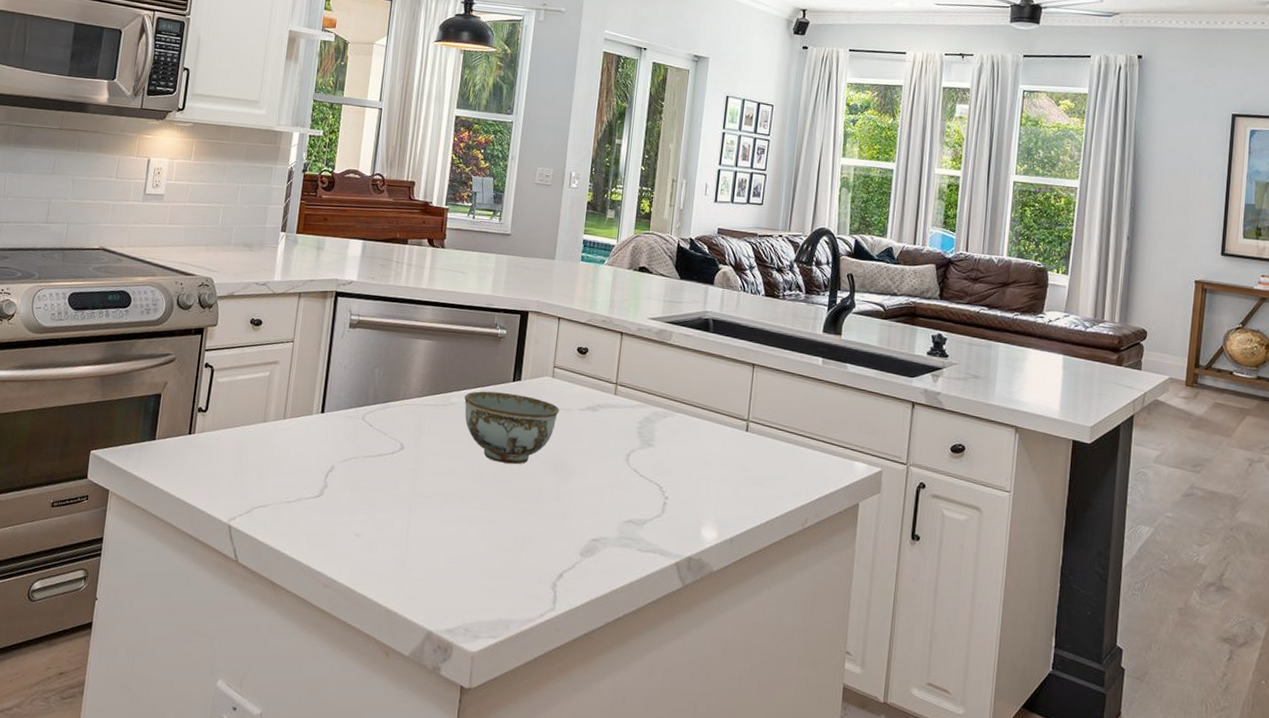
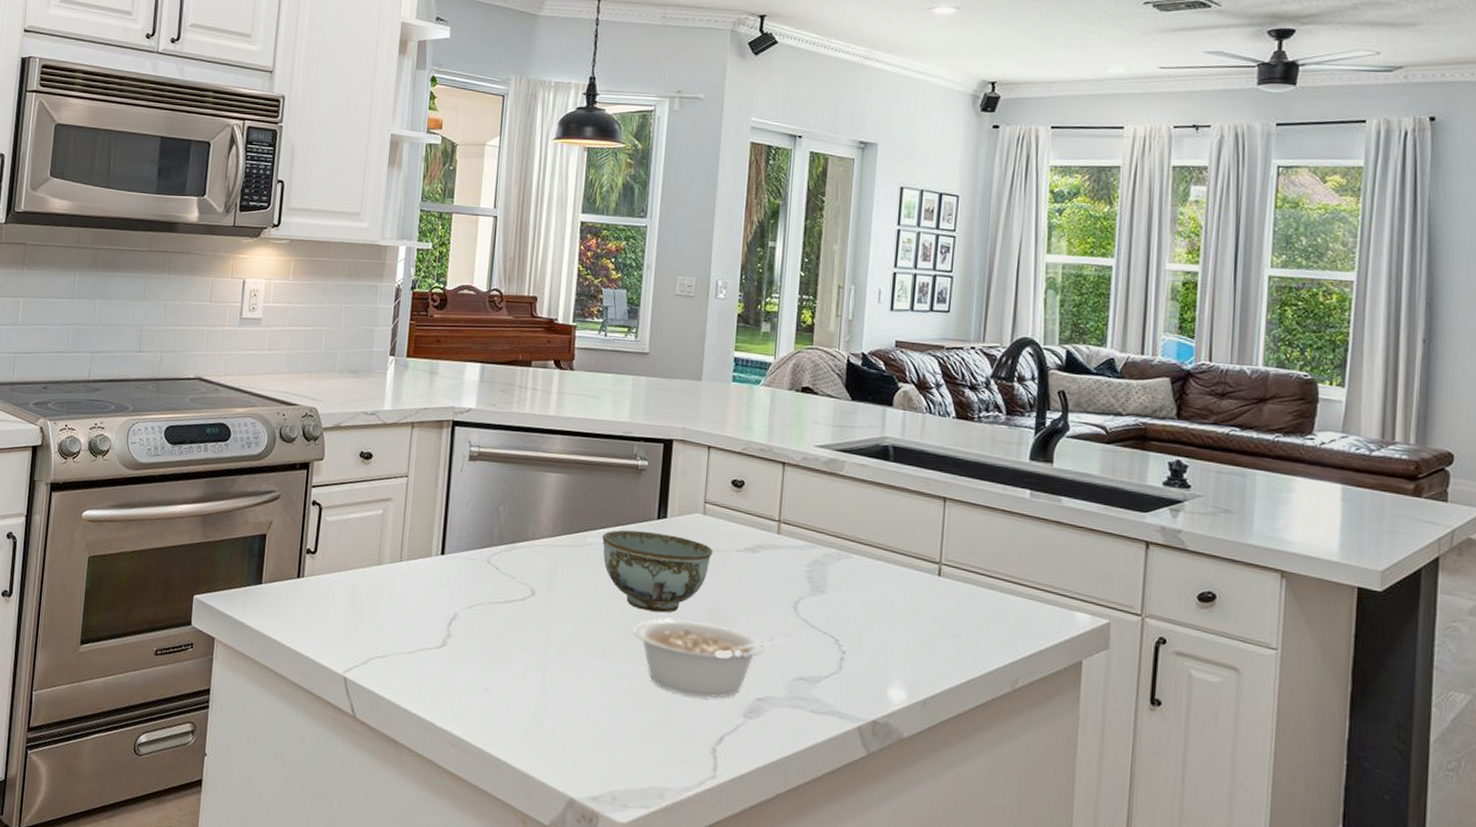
legume: none [488,470,623,540] -> present [633,619,791,699]

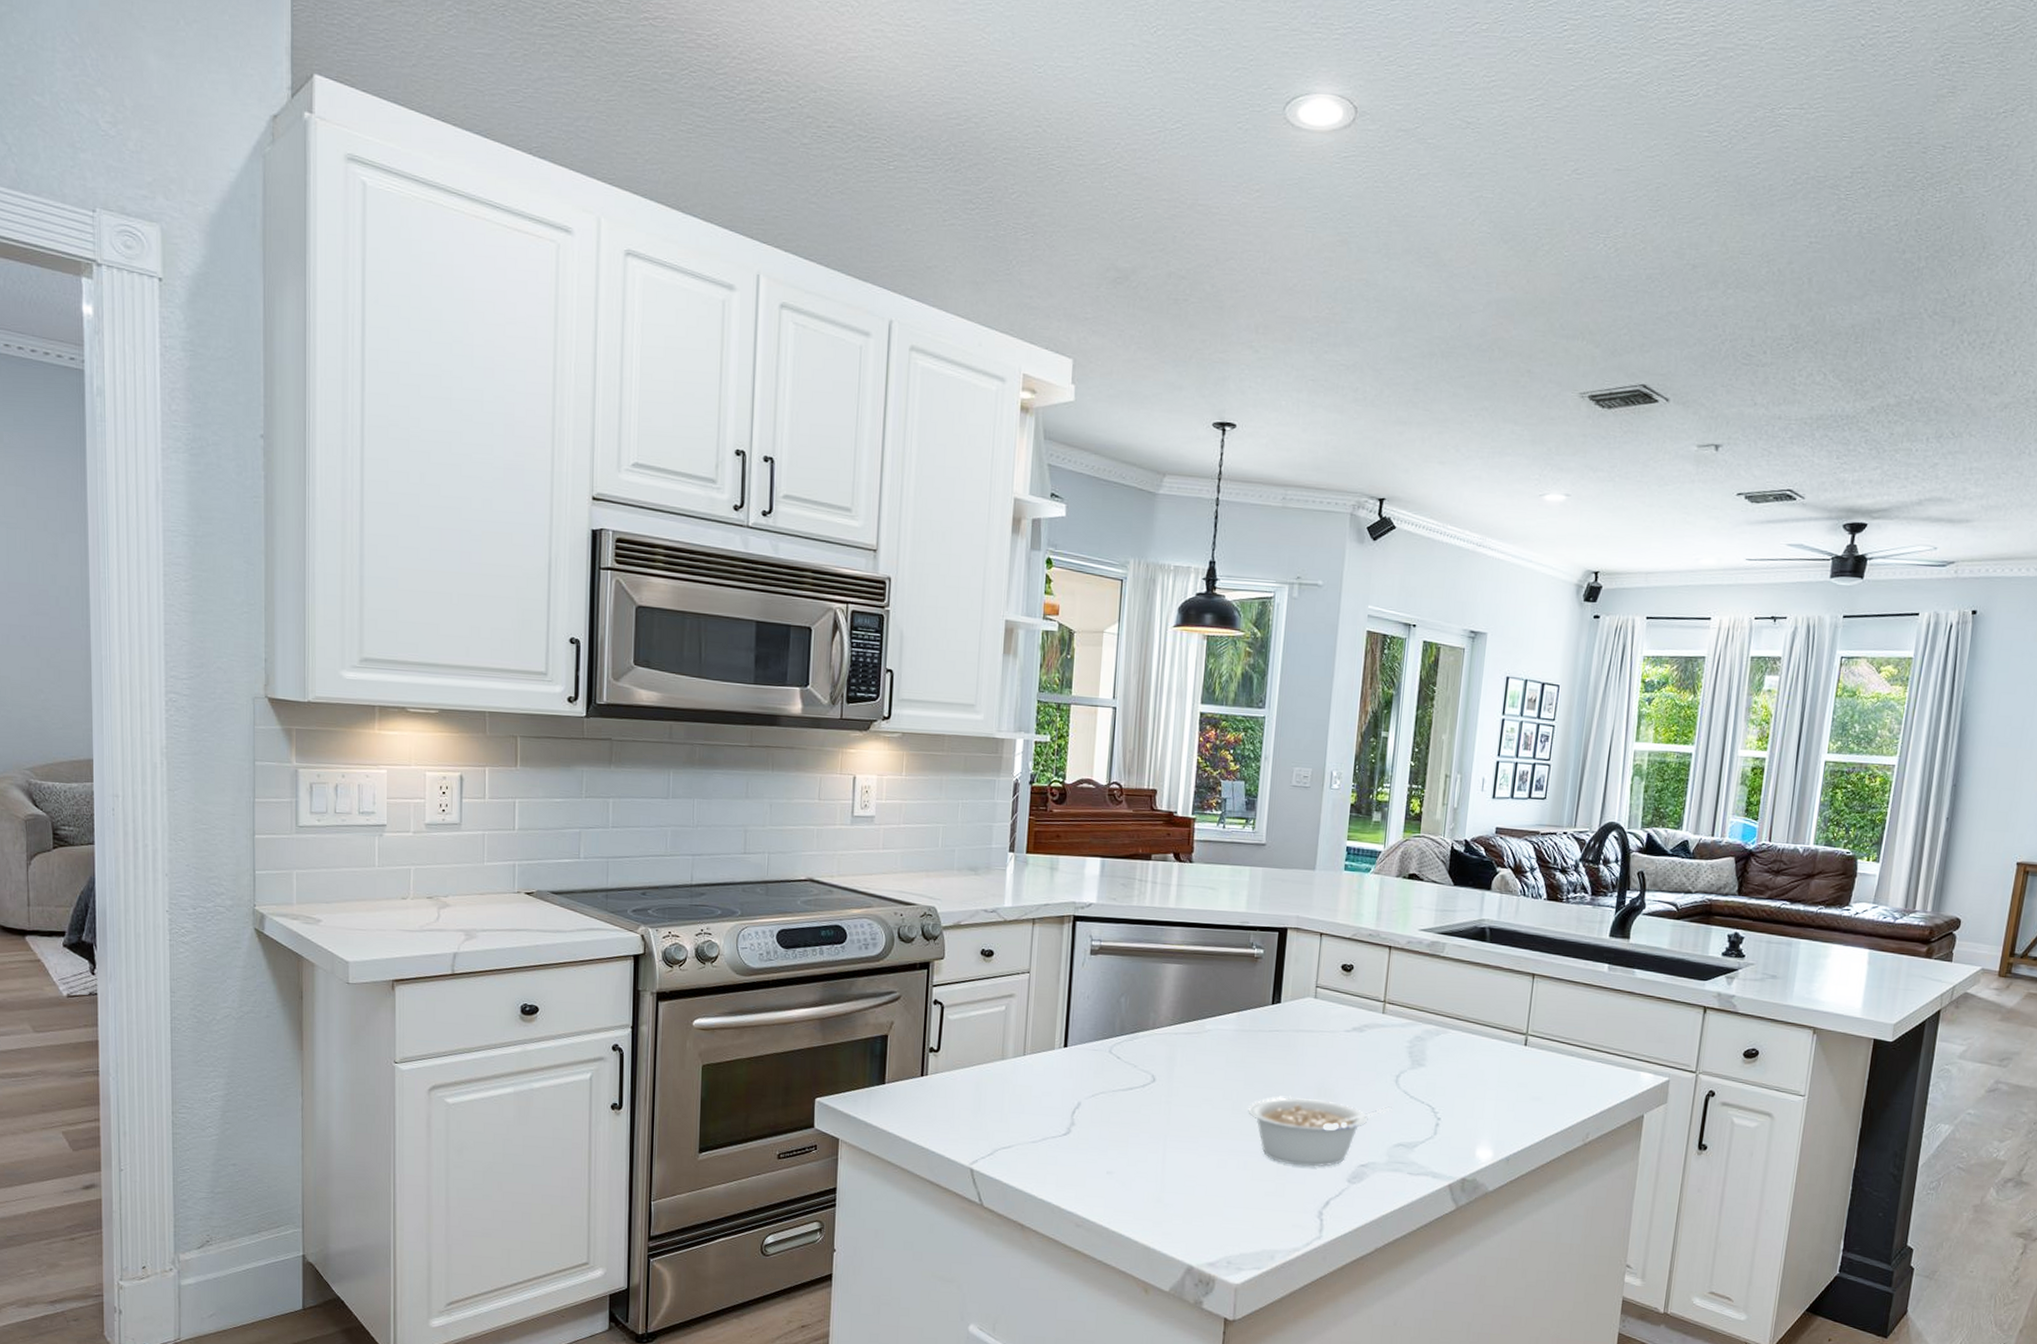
bowl: present [602,530,713,613] -> none [1219,1015,1323,1092]

